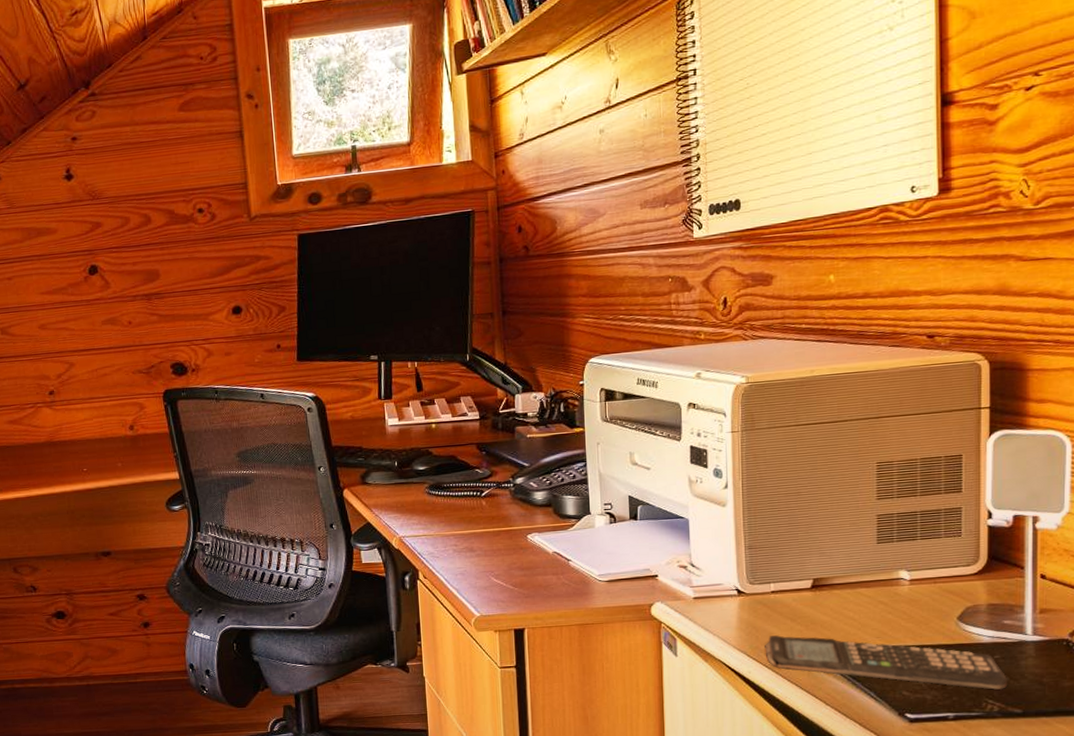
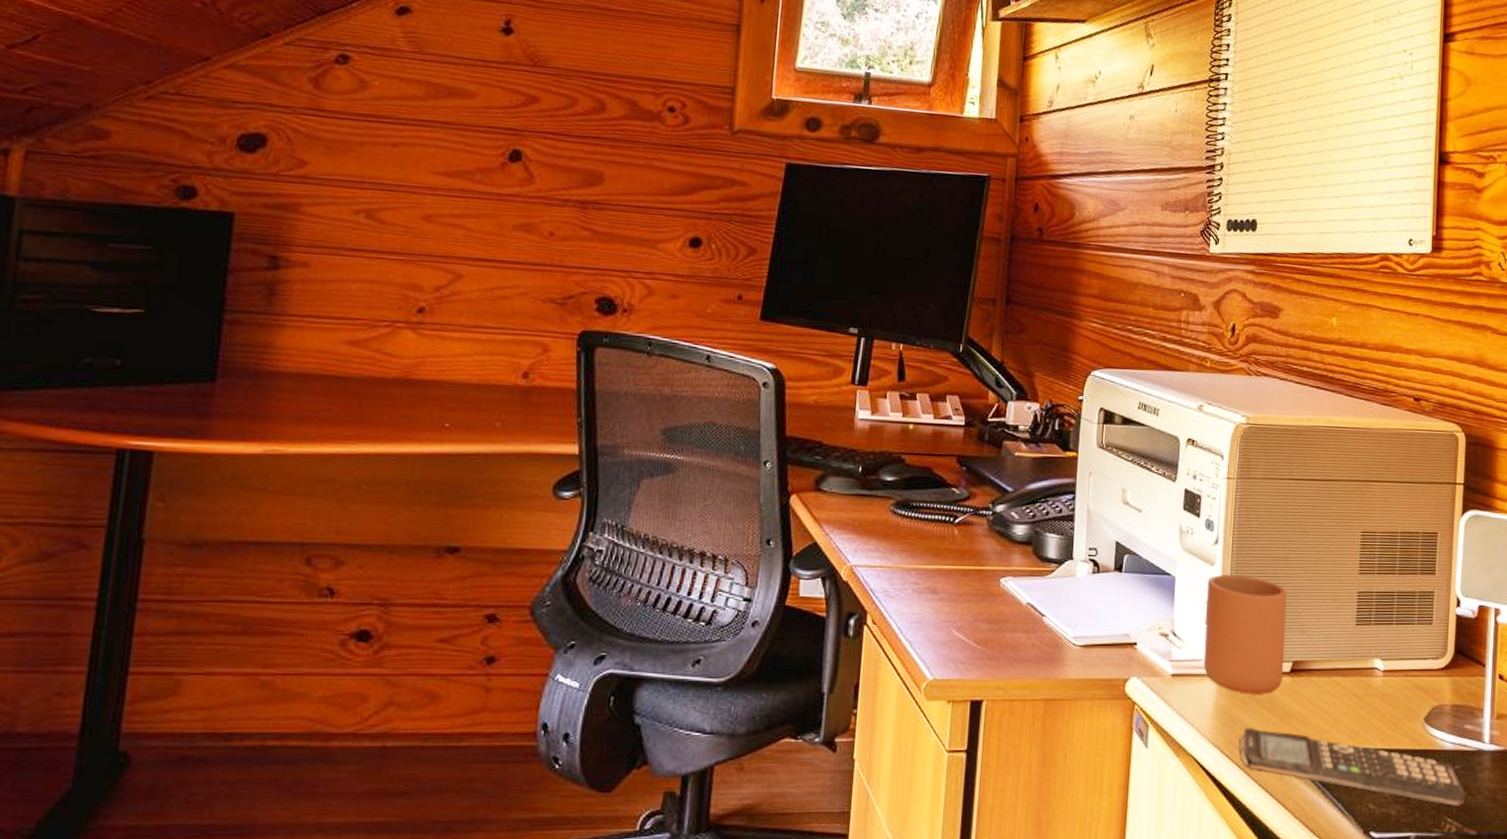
cup: none [721,512,805,609] -> present [1203,575,1287,694]

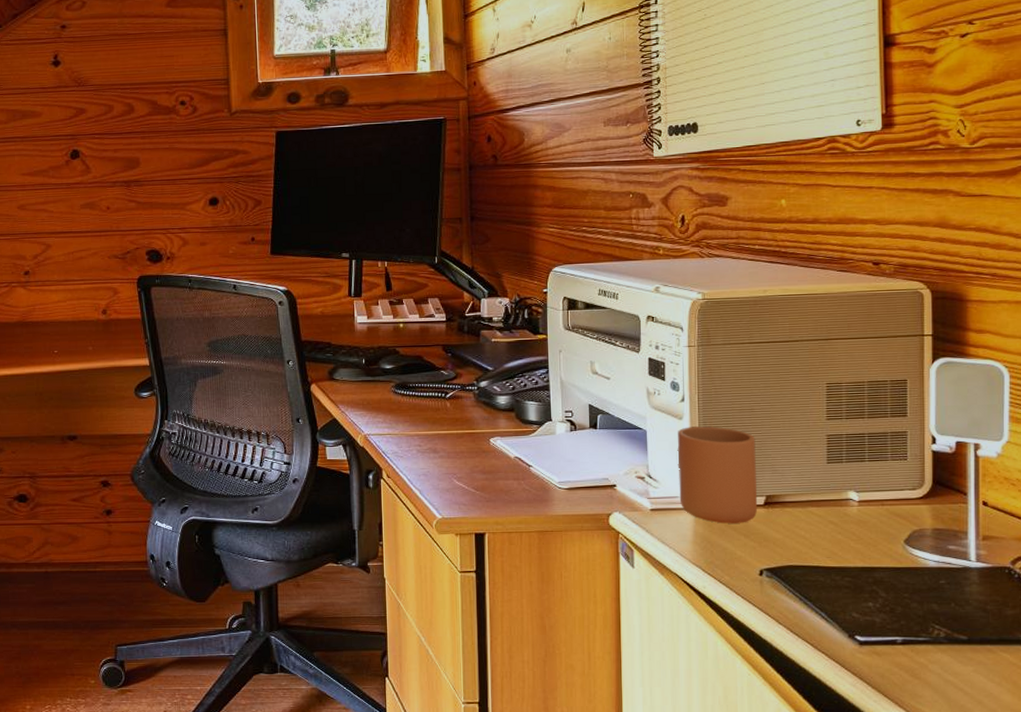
calculator: present [1239,728,1466,807] -> none [719,551,954,616]

